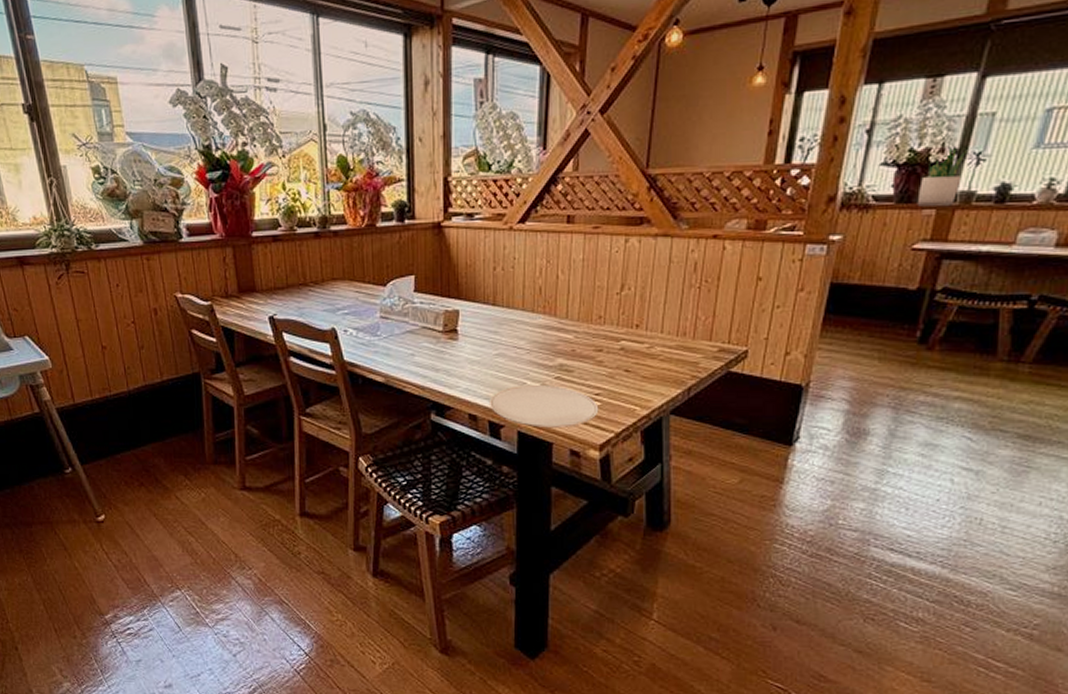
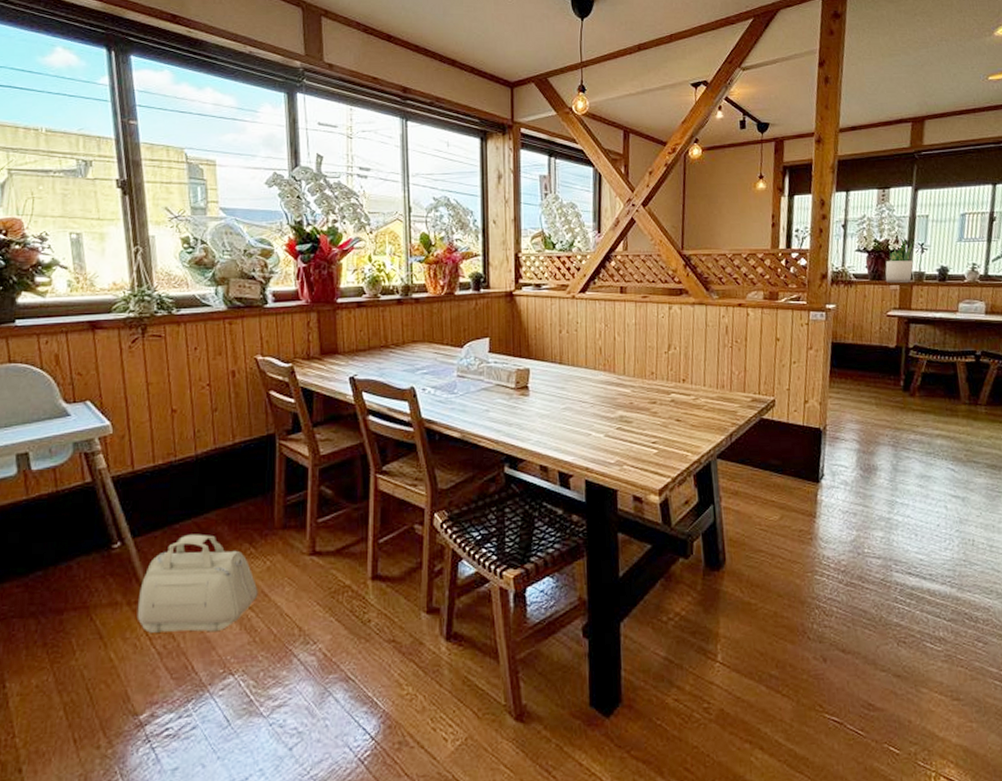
handbag: none [92,464,196,552] -> present [136,534,258,633]
plate: present [488,384,599,428] -> none [558,434,656,476]

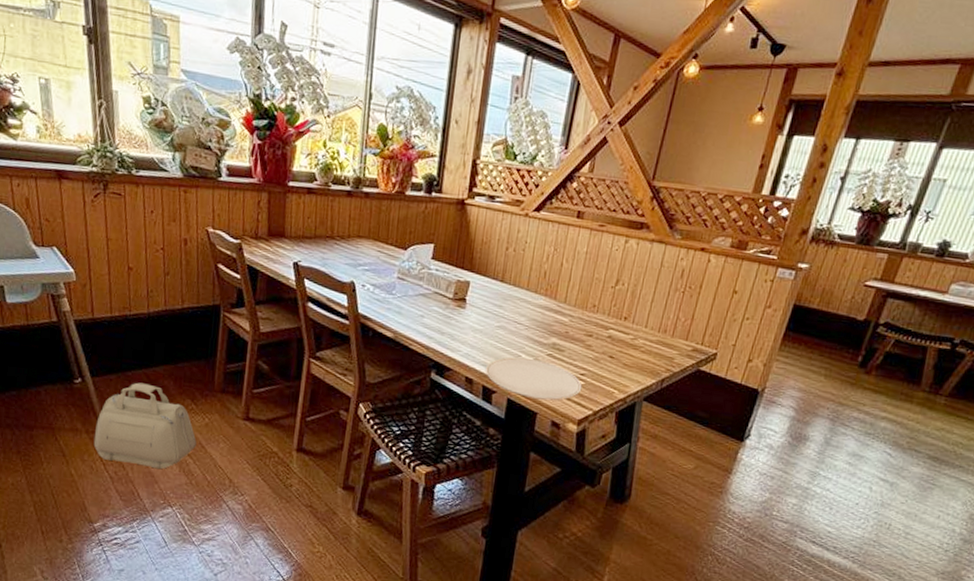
plate: none [558,434,656,476] -> present [485,357,583,401]
planter: present [885,239,913,284] -> none [873,203,919,254]

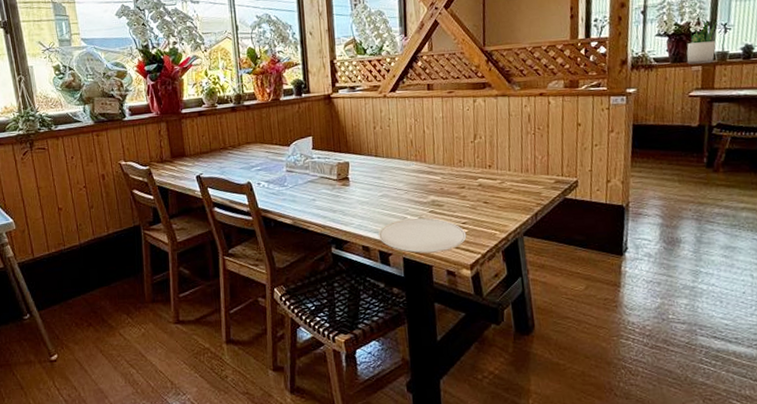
handbag: present [93,382,197,470] -> none [46,307,137,385]
planter: none [873,203,919,254] -> present [686,21,716,65]

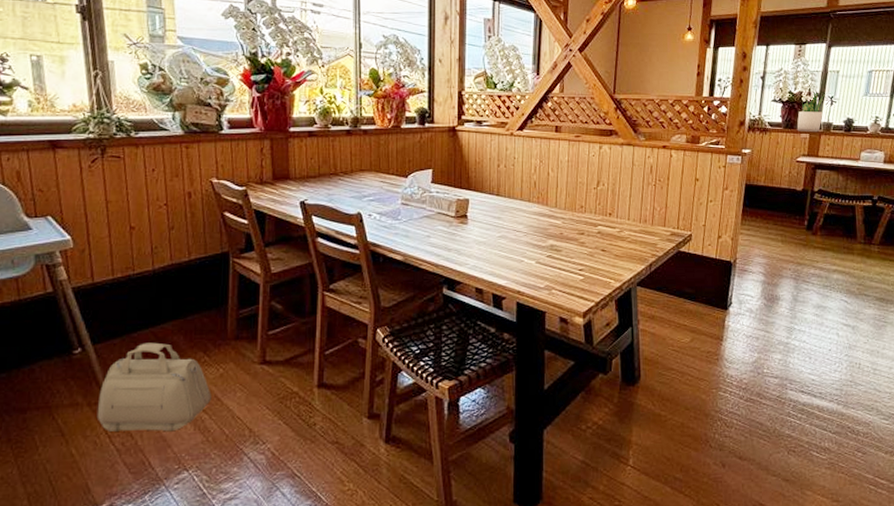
handbag: none [46,307,137,385] -> present [96,342,212,432]
plate: present [377,217,467,254] -> none [492,261,582,299]

